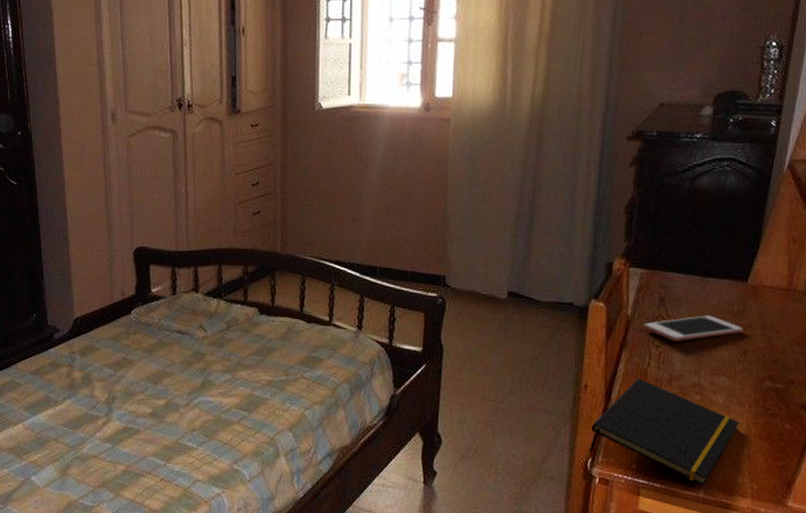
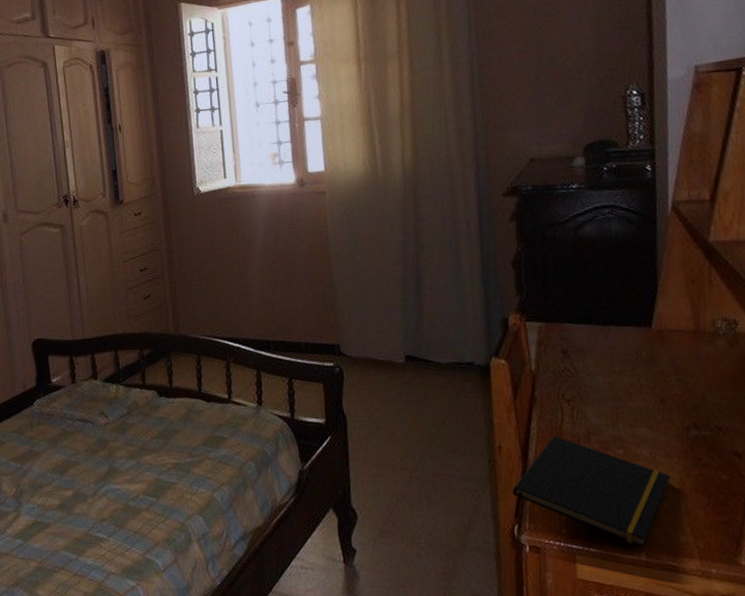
cell phone: present [644,315,743,342] -> none [550,364,656,395]

